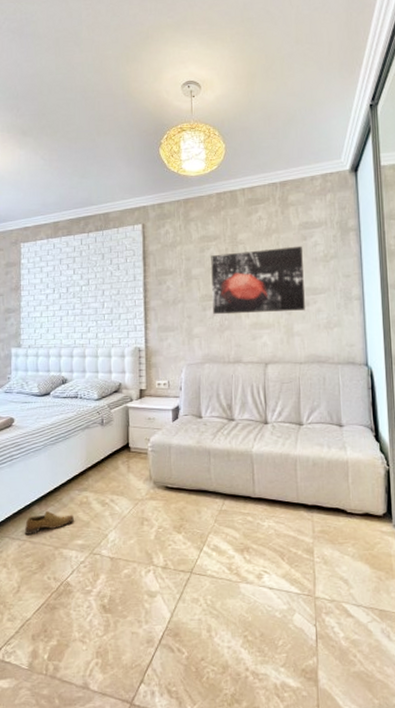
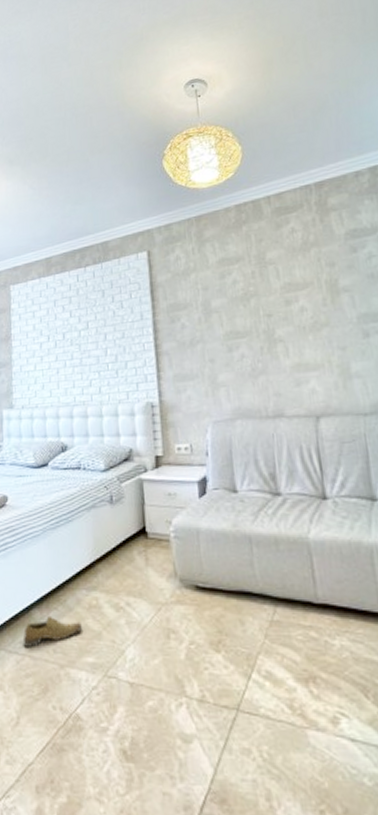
wall art: present [211,245,305,315] -> none [233,259,364,357]

